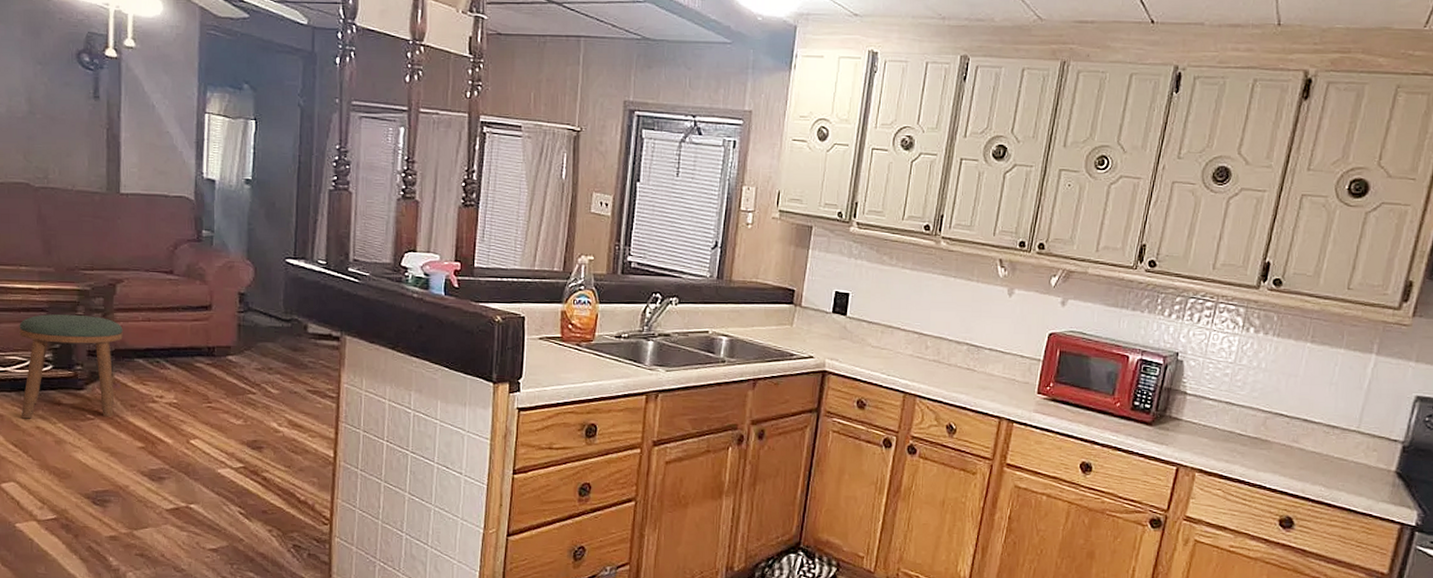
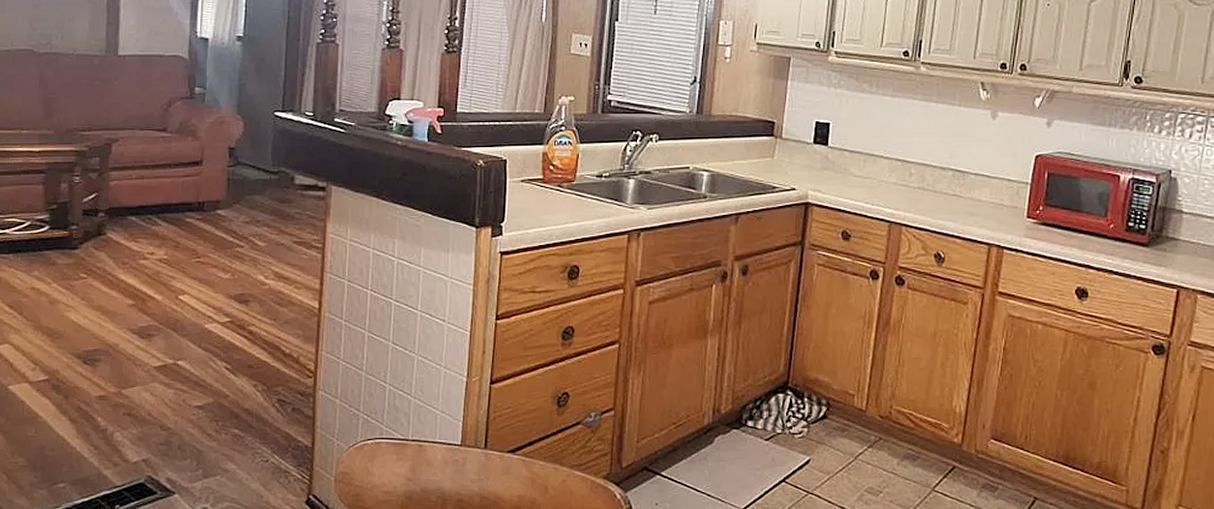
stool: present [19,314,123,419] -> none [17,175,117,280]

